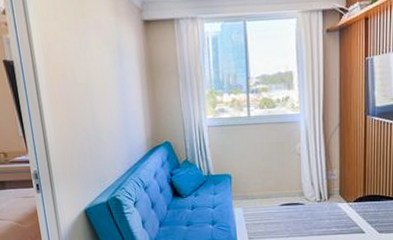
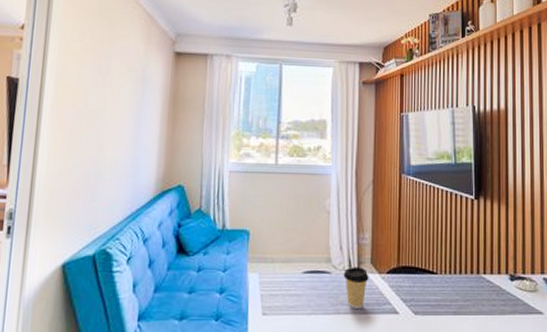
coffee cup: none [315,198,338,231] -> present [343,267,369,308]

